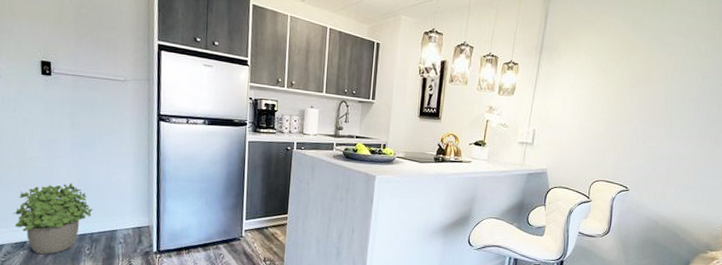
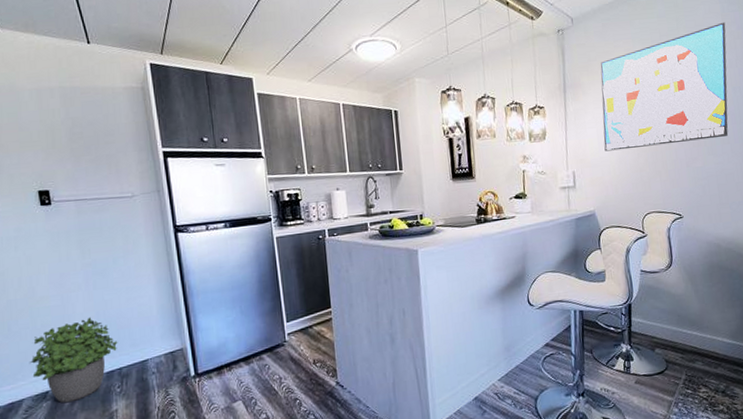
wall art: none [568,11,710,122] -> present [600,22,729,152]

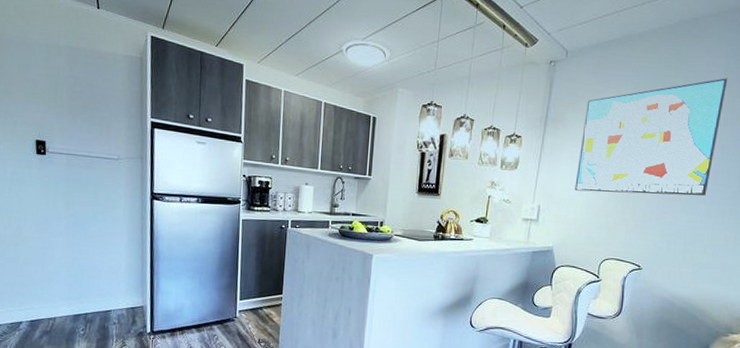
potted plant: present [29,317,118,403] -> none [9,263,87,335]

